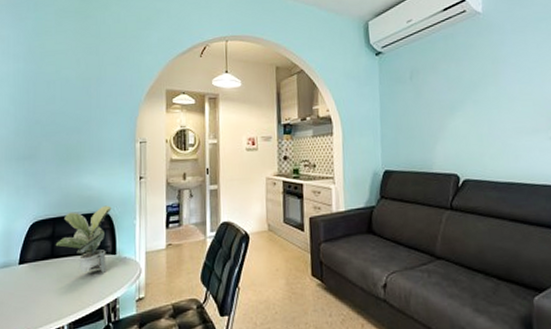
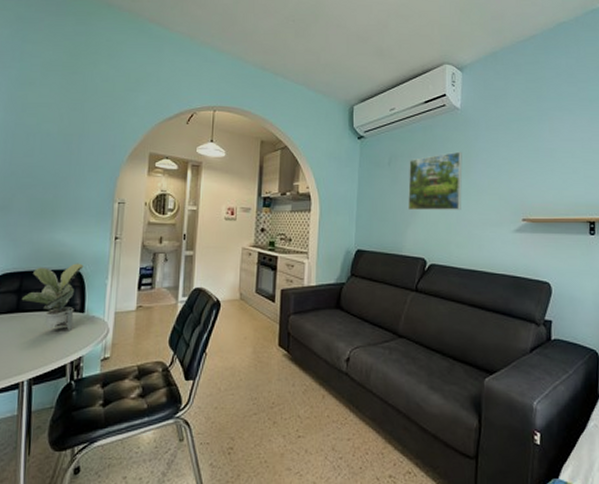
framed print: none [431,58,493,126] -> present [408,151,463,211]

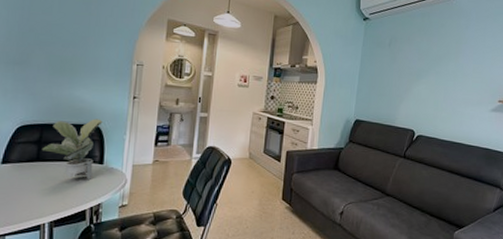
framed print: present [408,151,463,211] -> none [403,37,454,90]

